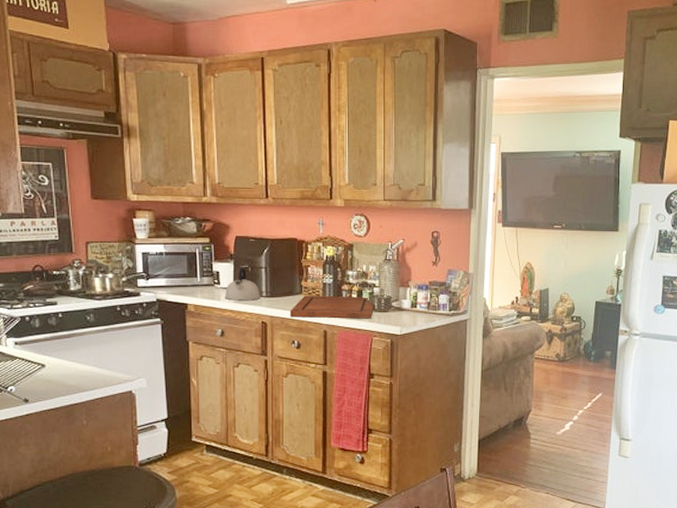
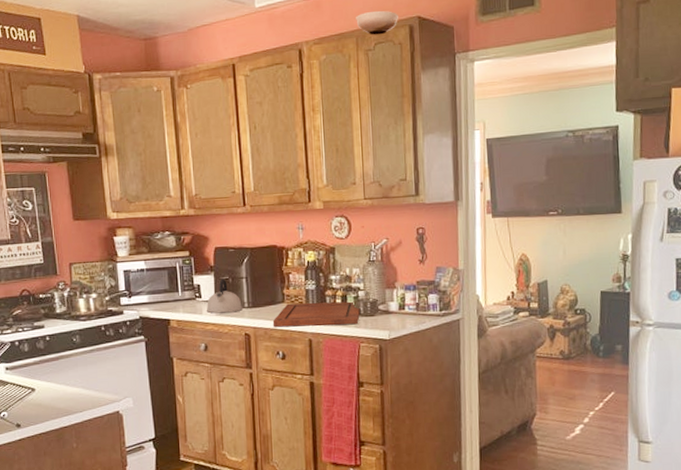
bowl: none [384,20,425,44] -> present [355,11,398,36]

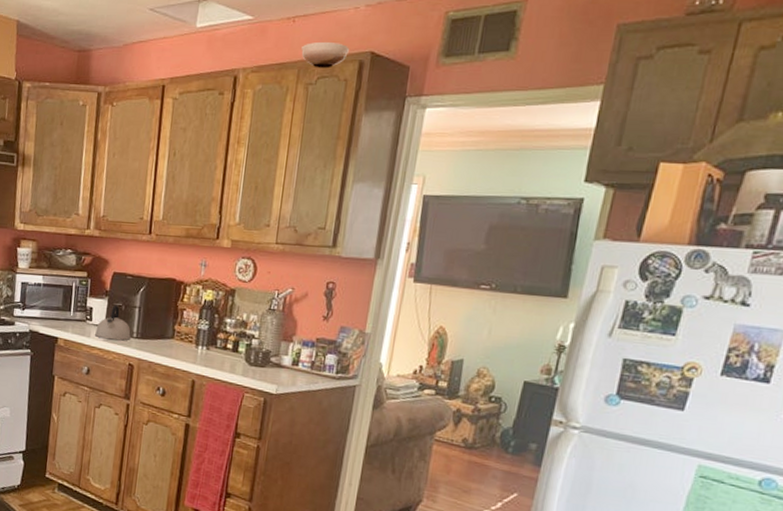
cutting board: present [272,301,362,328] -> none [158,340,253,373]

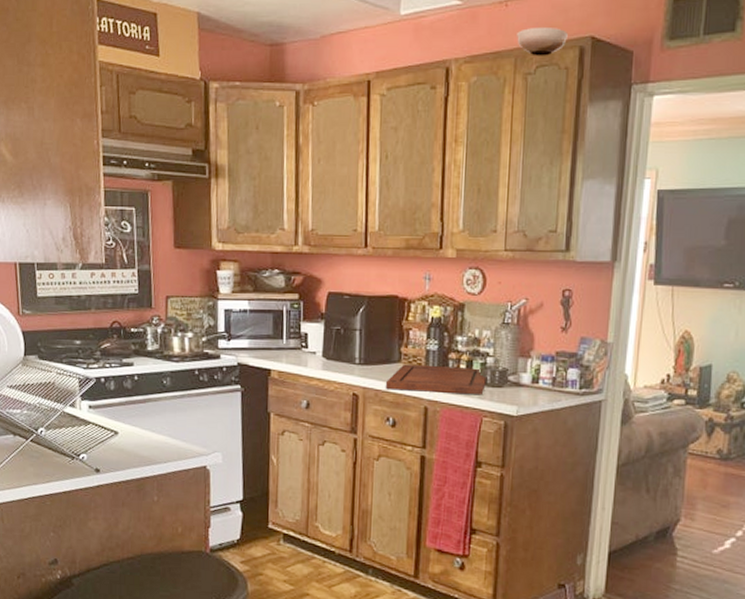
kettle: present [94,305,132,341] -> none [311,328,354,368]
cutting board: none [158,340,253,373] -> present [385,364,489,396]

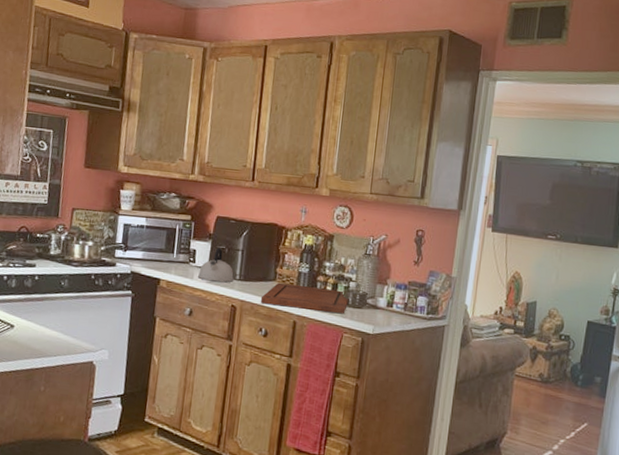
kettle: none [311,328,354,368] -> present [197,247,235,283]
bowl: present [515,28,568,56] -> none [389,18,431,42]

